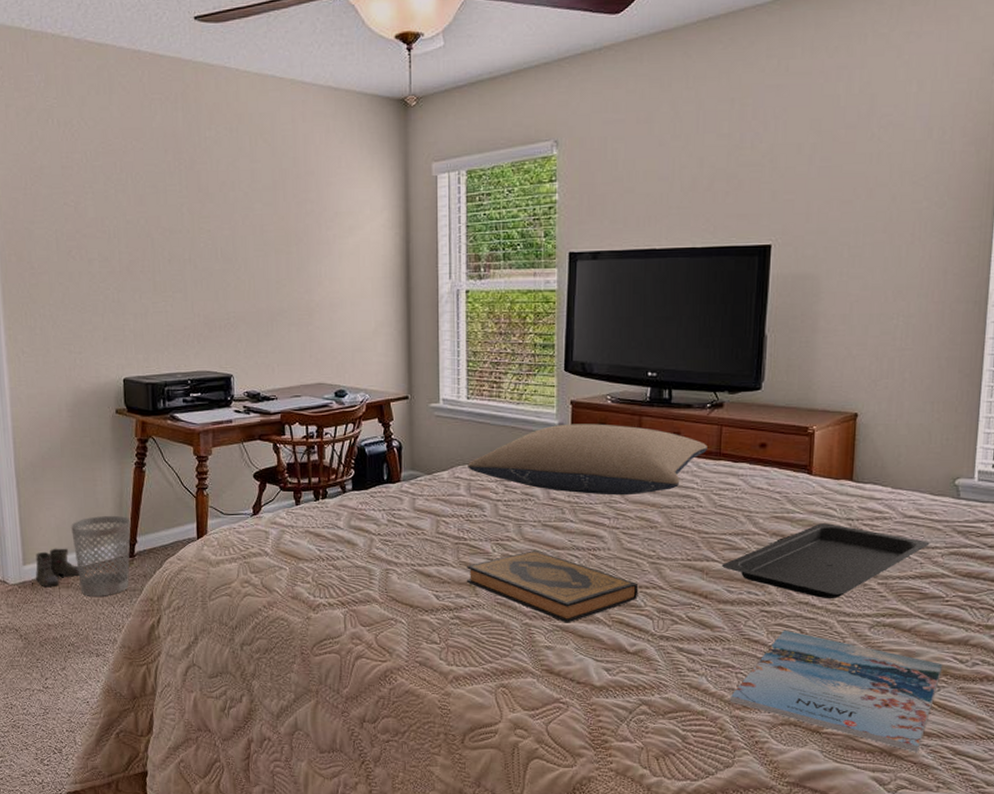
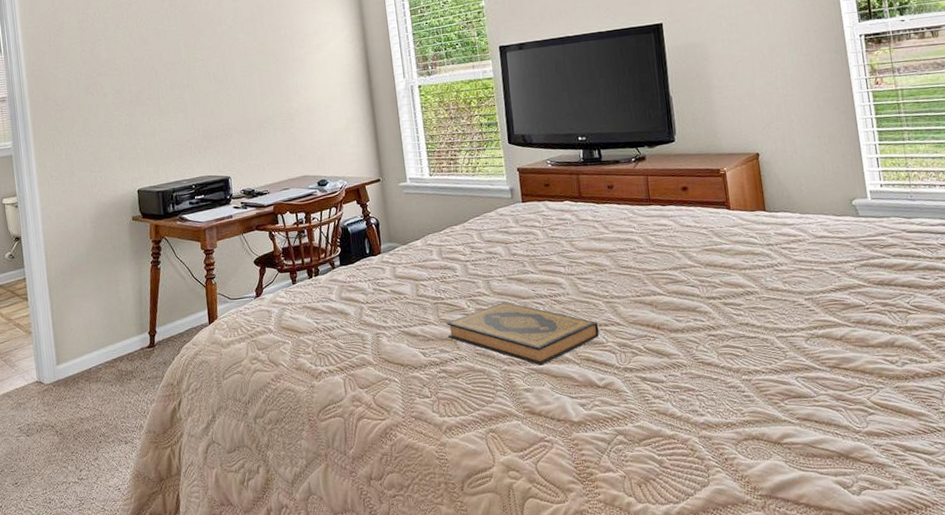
boots: present [33,548,84,586] -> none [66,345,111,383]
wastebasket: present [71,515,131,596] -> none [98,310,151,388]
pillow: present [468,424,707,496] -> none [437,184,638,248]
serving tray: present [722,523,930,598] -> none [668,250,842,318]
magazine: present [730,629,942,753] -> none [695,350,877,454]

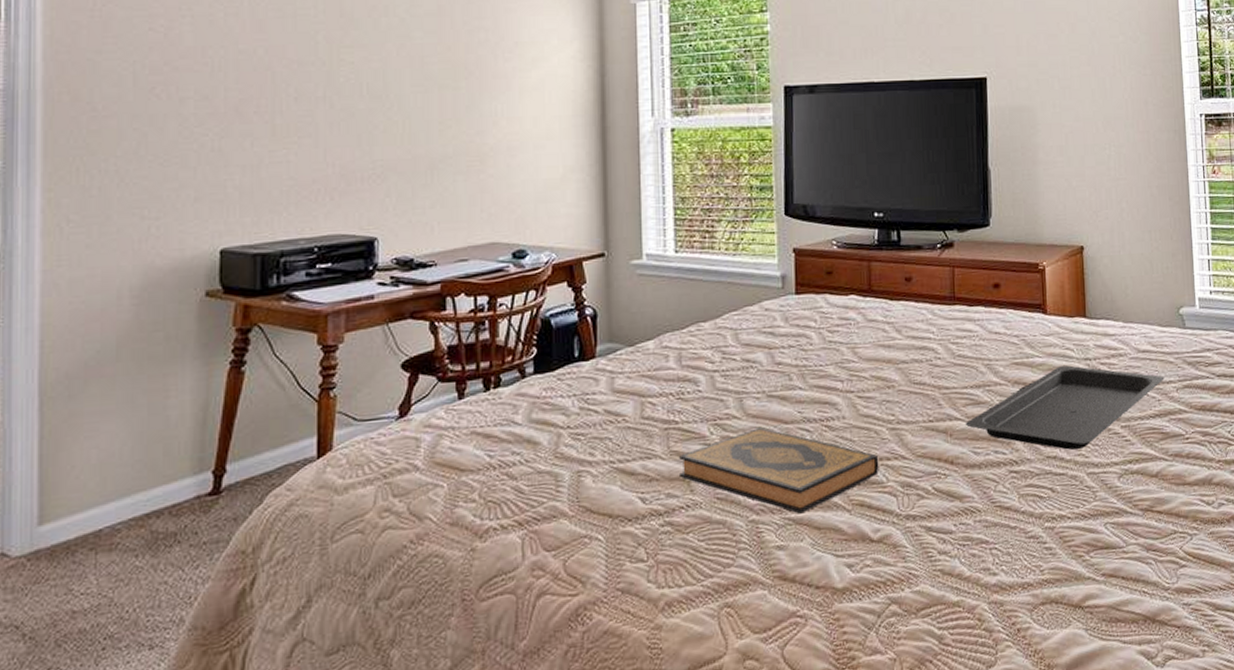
serving tray: none [668,250,842,318] -> present [966,365,1165,450]

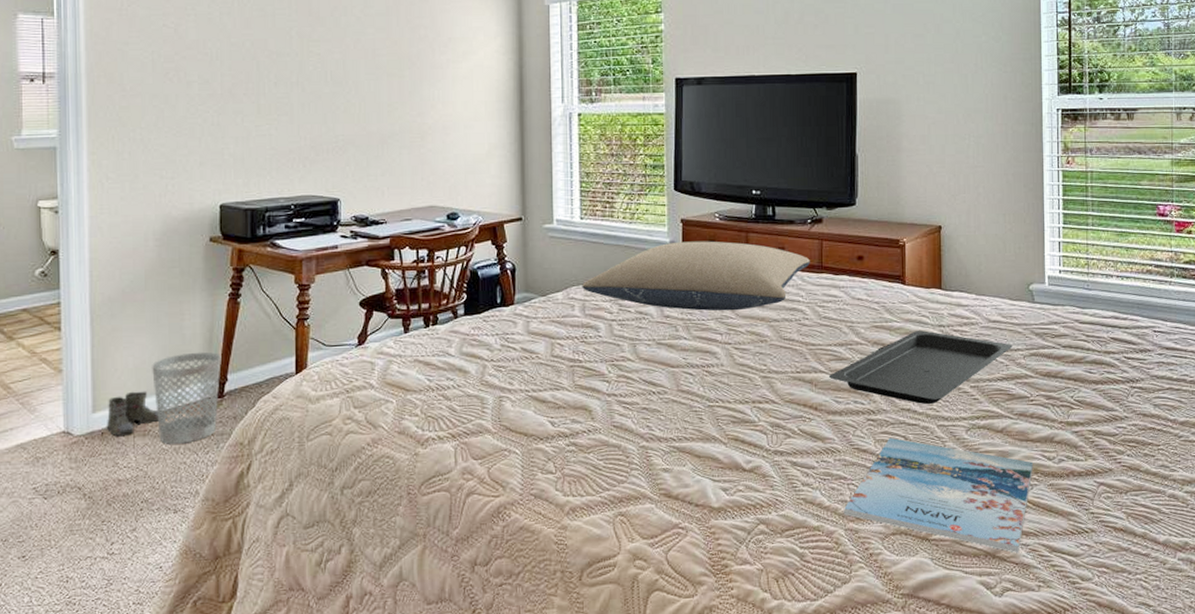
boots: none [52,492,139,553] -> present [103,391,164,436]
wastebasket: none [123,437,218,560] -> present [152,352,221,444]
pillow: none [677,272,941,355] -> present [582,241,810,311]
hardback book: present [679,427,879,514] -> none [582,370,752,443]
magazine: none [987,490,1192,615] -> present [844,437,1033,553]

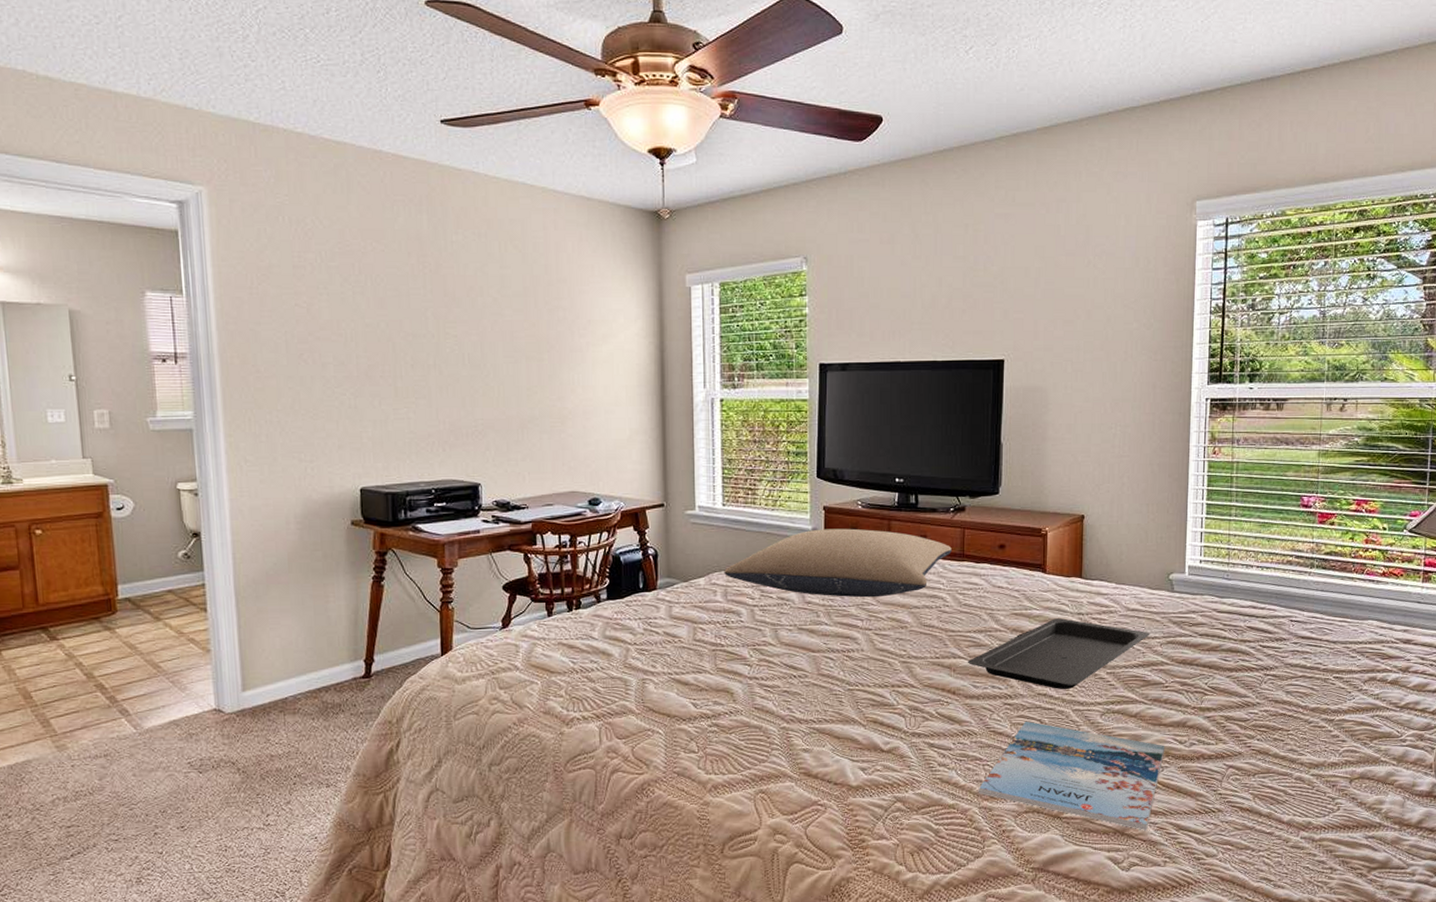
boots: present [103,391,164,436] -> none [254,670,313,713]
wastebasket: present [152,352,221,444] -> none [299,633,367,722]

